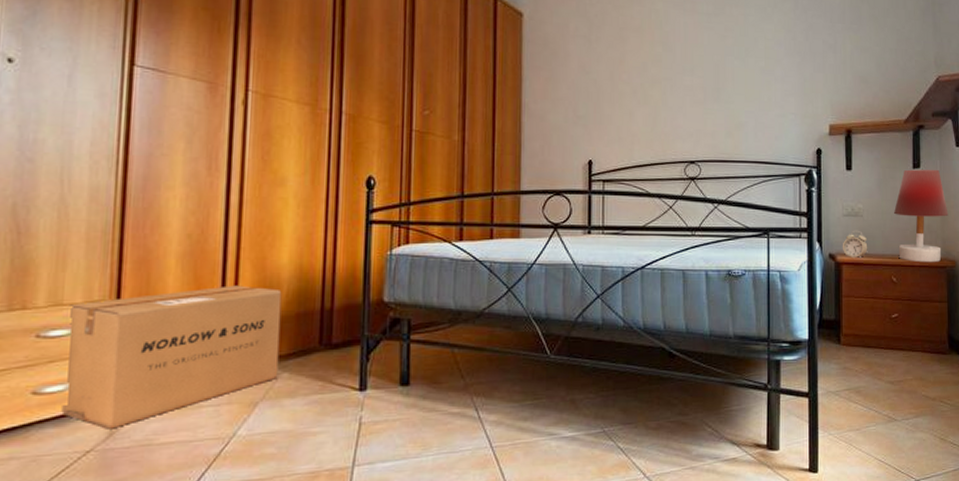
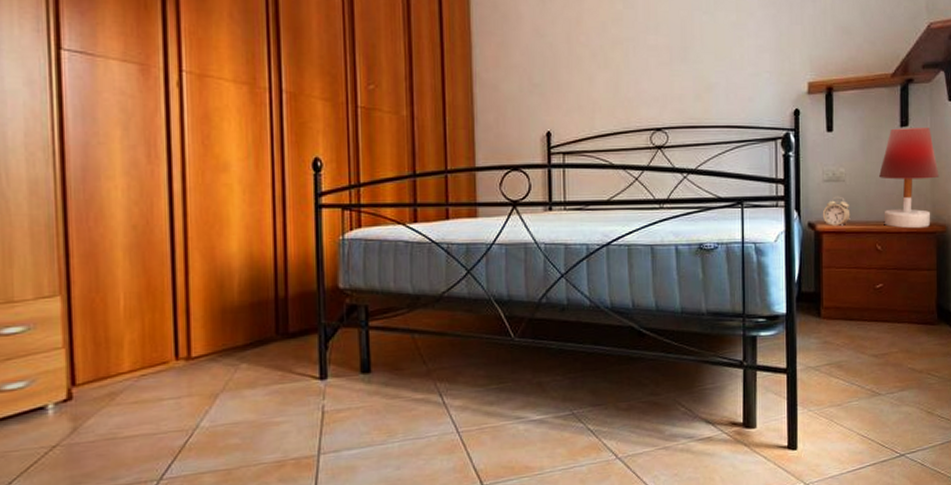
box: present [61,285,282,429] -> none [18,276,237,424]

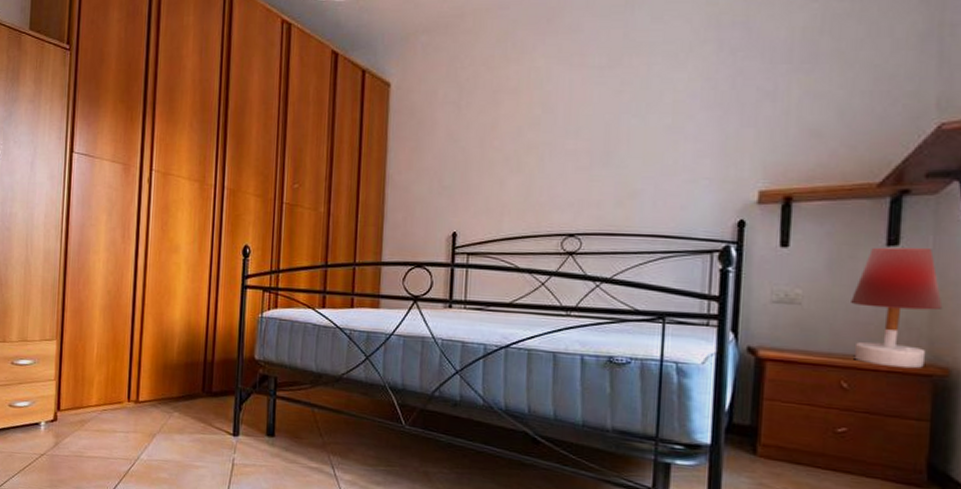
alarm clock: present [822,196,851,227] -> none [767,320,807,356]

